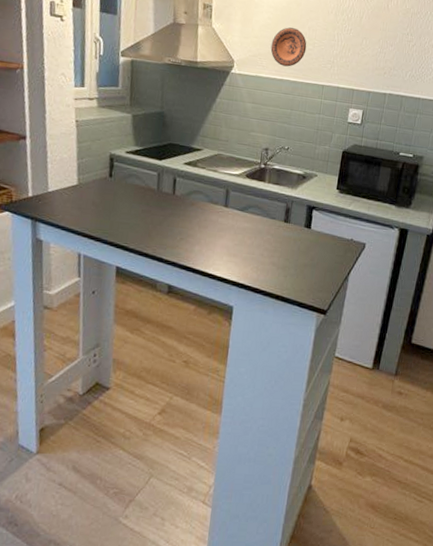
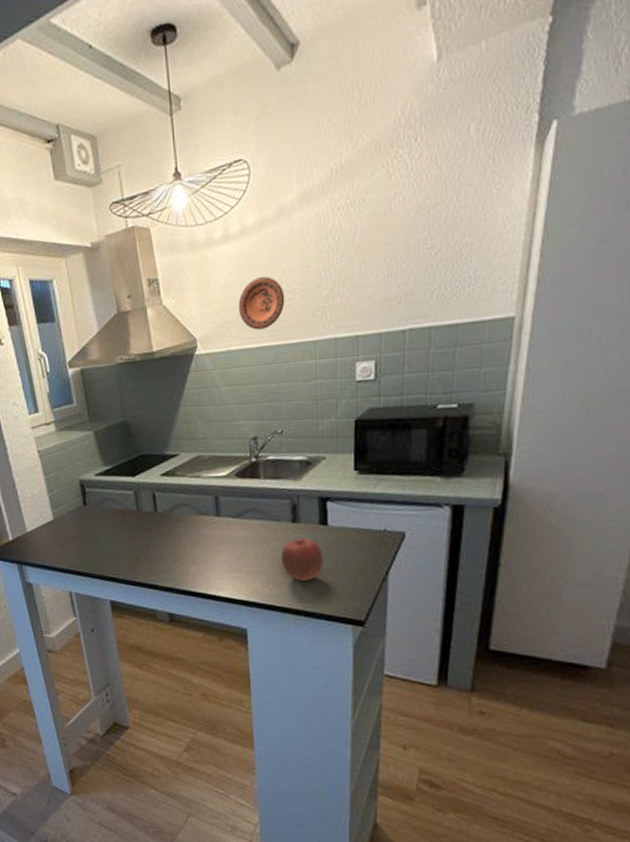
apple: none [270,236,304,272] -> present [280,538,324,581]

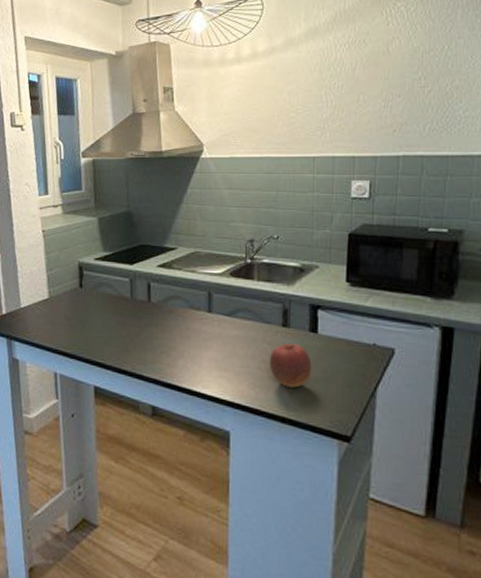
decorative plate: present [238,276,285,330] -> none [244,96,288,142]

